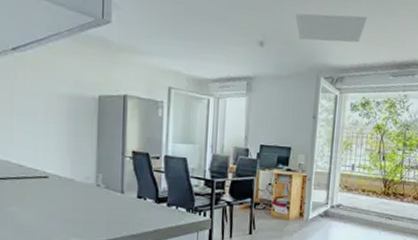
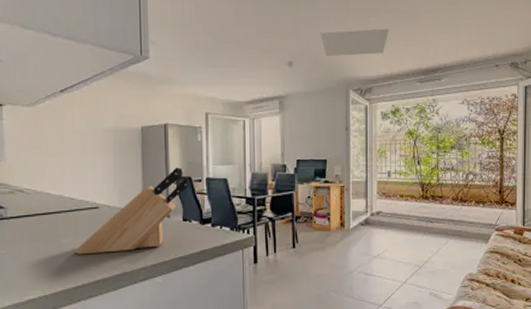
knife block: none [20,142,146,225] -> present [75,167,188,255]

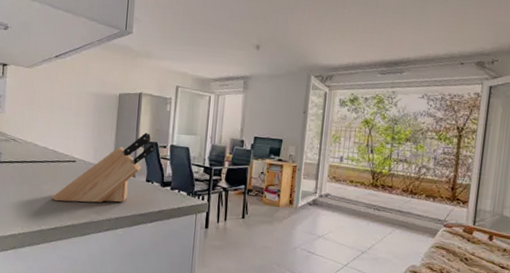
ceiling light: present [321,28,390,57] -> none [289,19,357,44]

